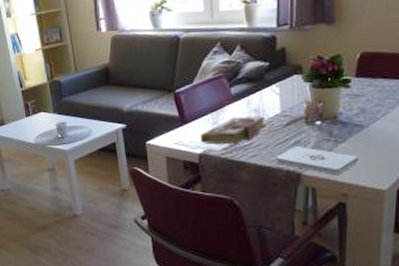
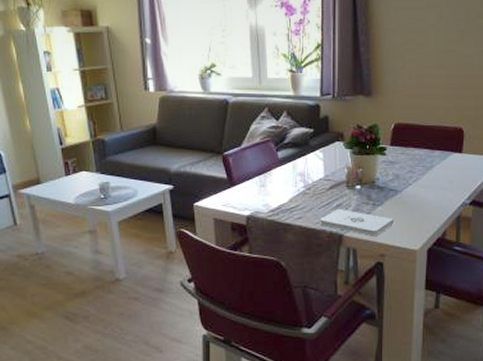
book: present [201,116,266,145] -> none [248,179,310,207]

